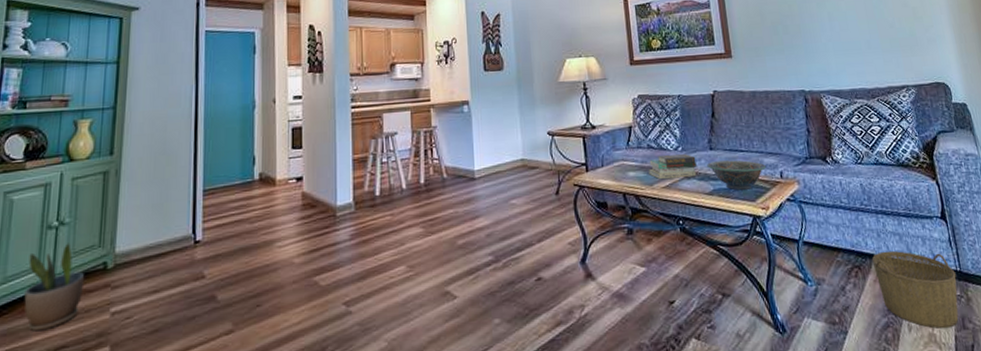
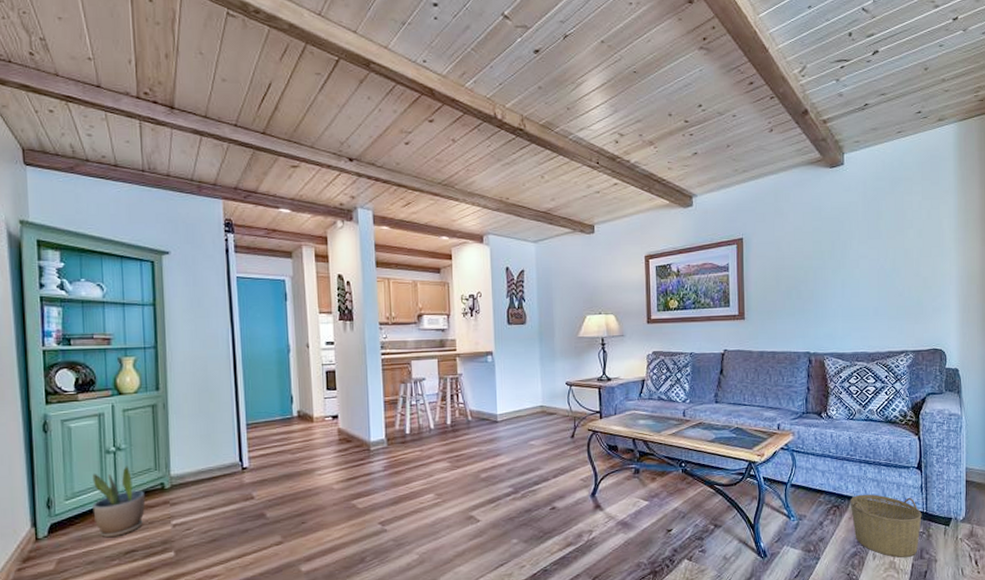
books: present [649,154,697,180] -> none [657,406,702,428]
decorative bowl: present [707,160,767,190] -> none [711,412,766,439]

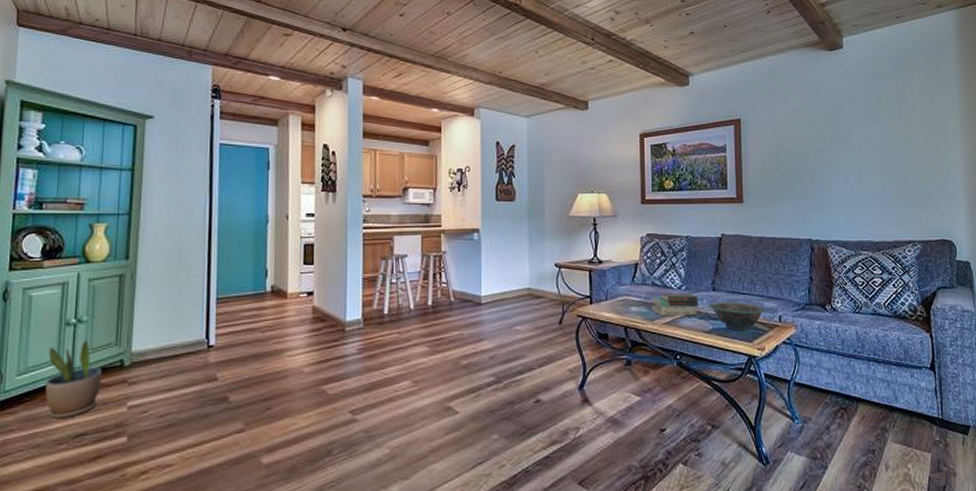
books: none [657,406,702,428] -> present [651,292,698,316]
decorative bowl: none [711,412,766,439] -> present [708,302,767,331]
basket: present [850,494,922,558] -> none [858,396,938,469]

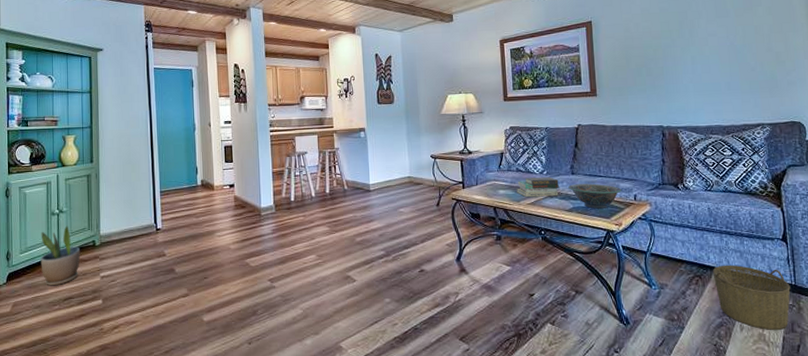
basket: none [858,396,938,469] -> present [712,265,791,330]

